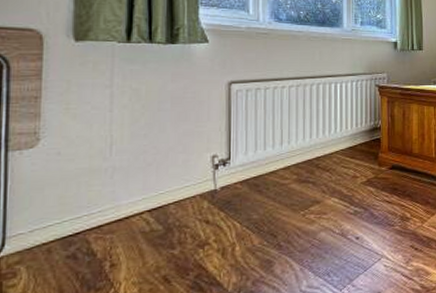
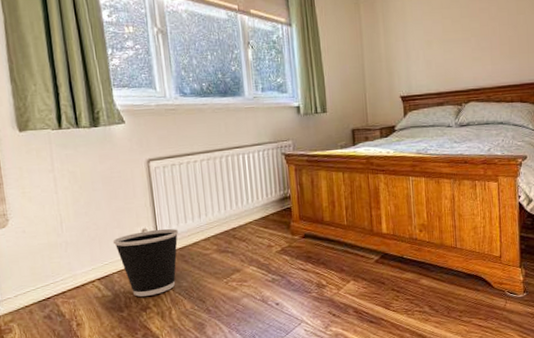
wastebasket: none [173,155,256,231] -> present [112,228,179,297]

